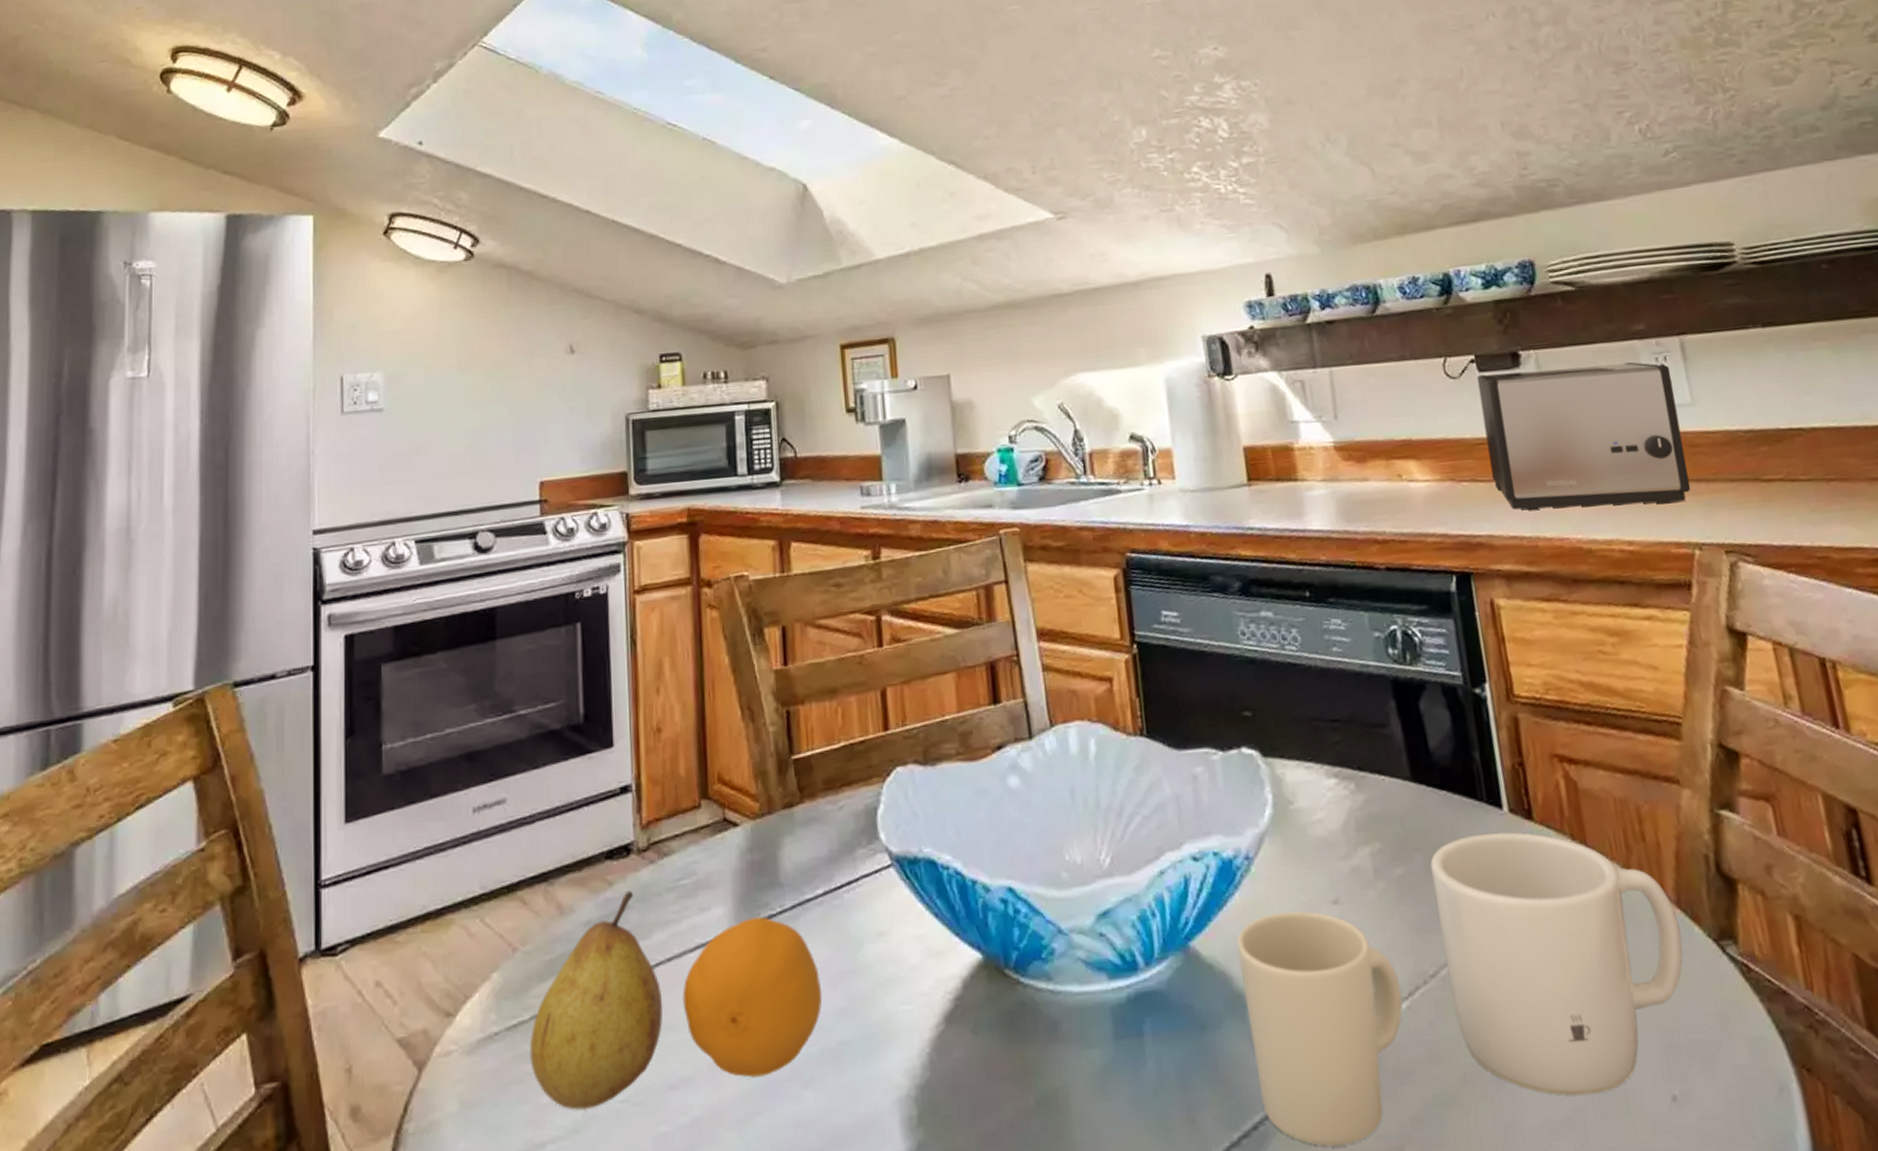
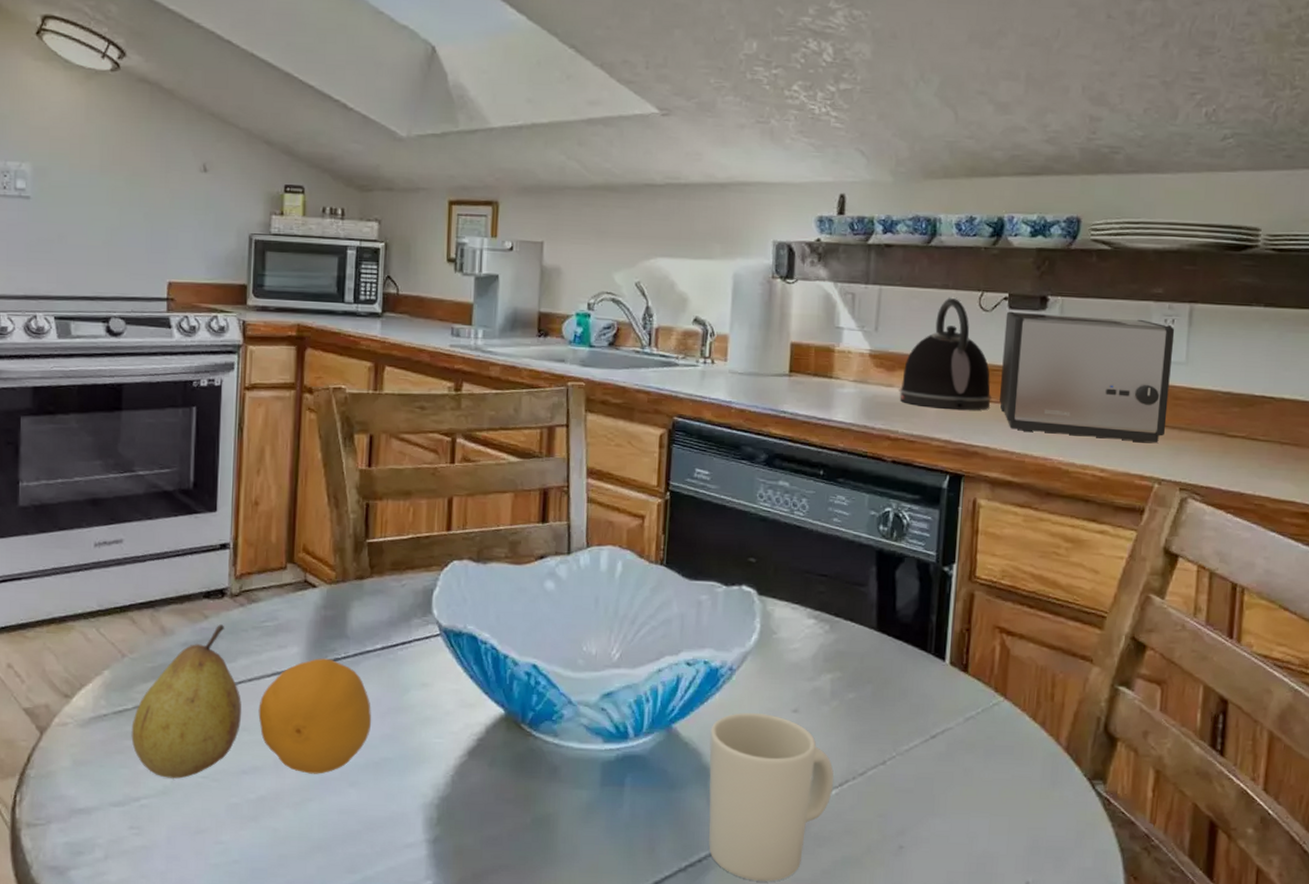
kettle: none [1376,369,1484,498] -> present [899,298,993,410]
mug: present [1430,831,1683,1096] -> none [872,677,1064,873]

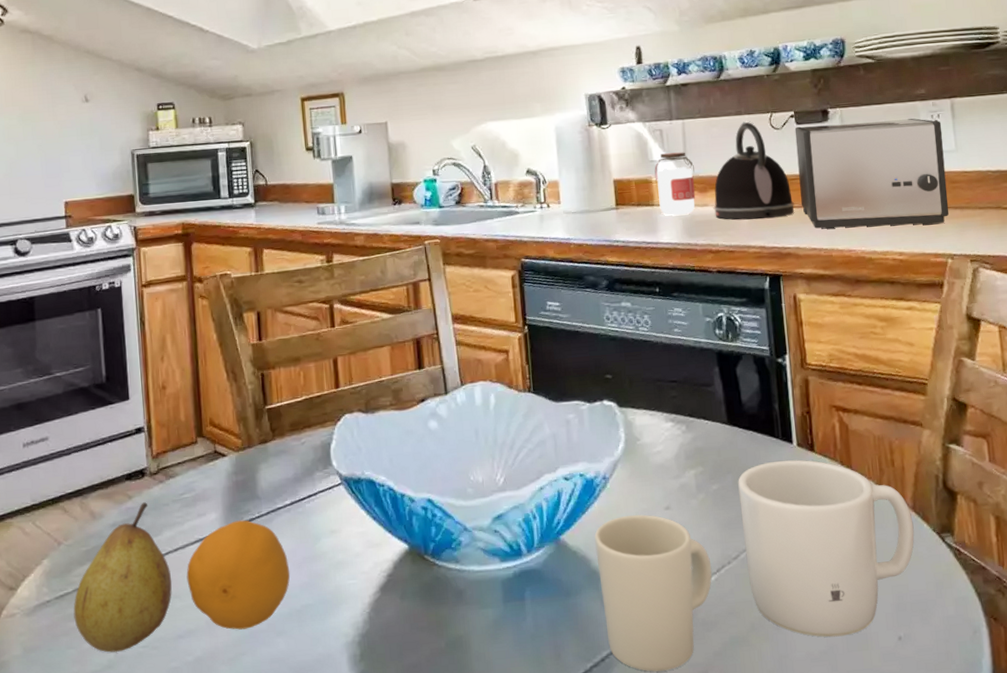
jar: none [838,321,885,393] -> present [654,152,696,216]
mug: none [872,677,1064,873] -> present [738,459,915,637]

